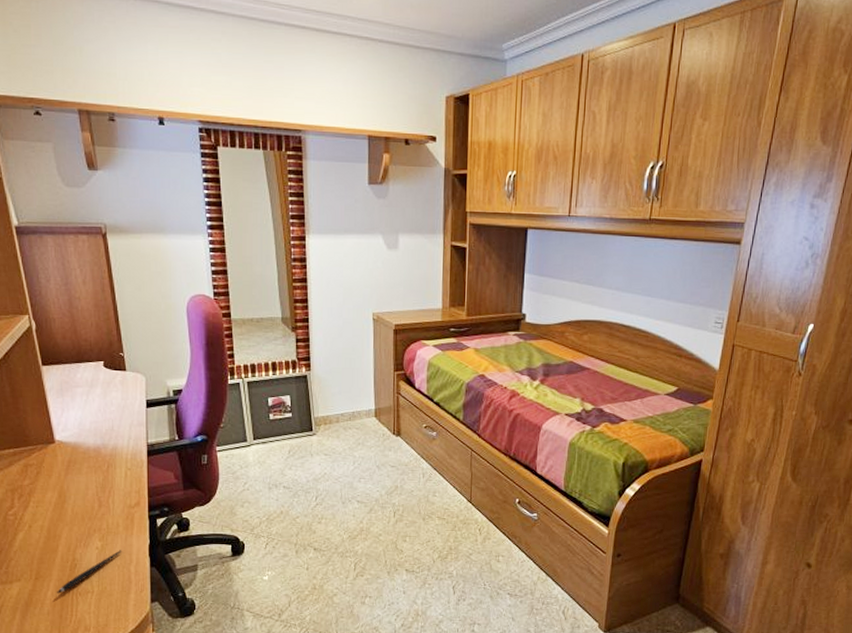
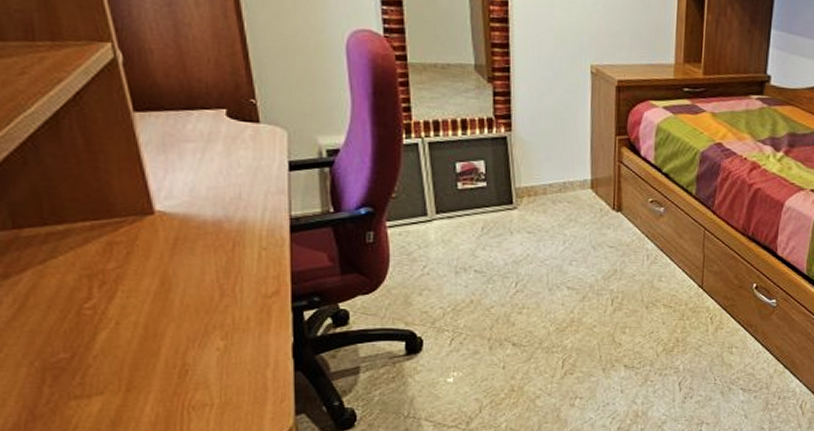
pen: present [57,550,122,594] -> none [159,351,254,409]

